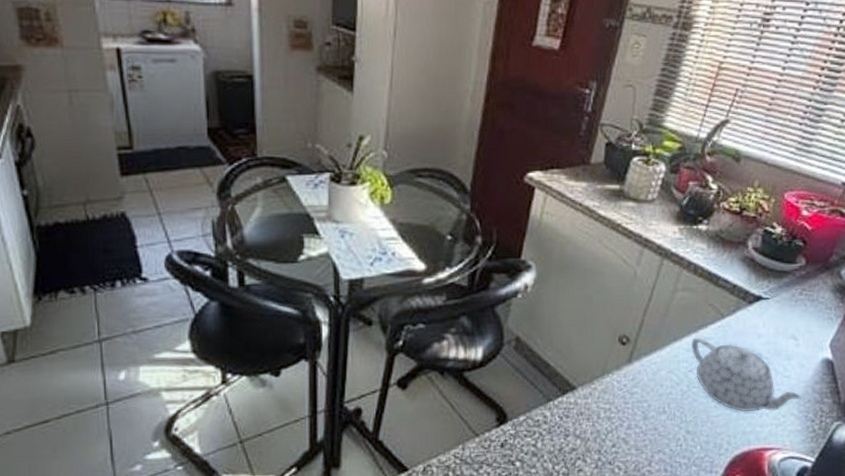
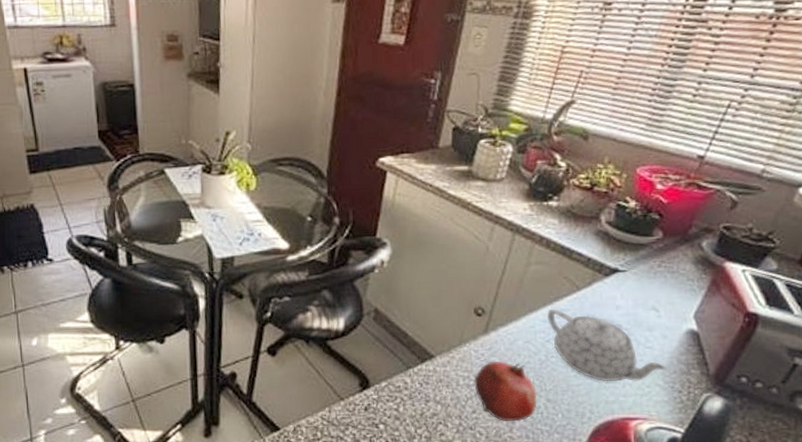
fruit: none [615,391,677,456] -> present [474,360,537,422]

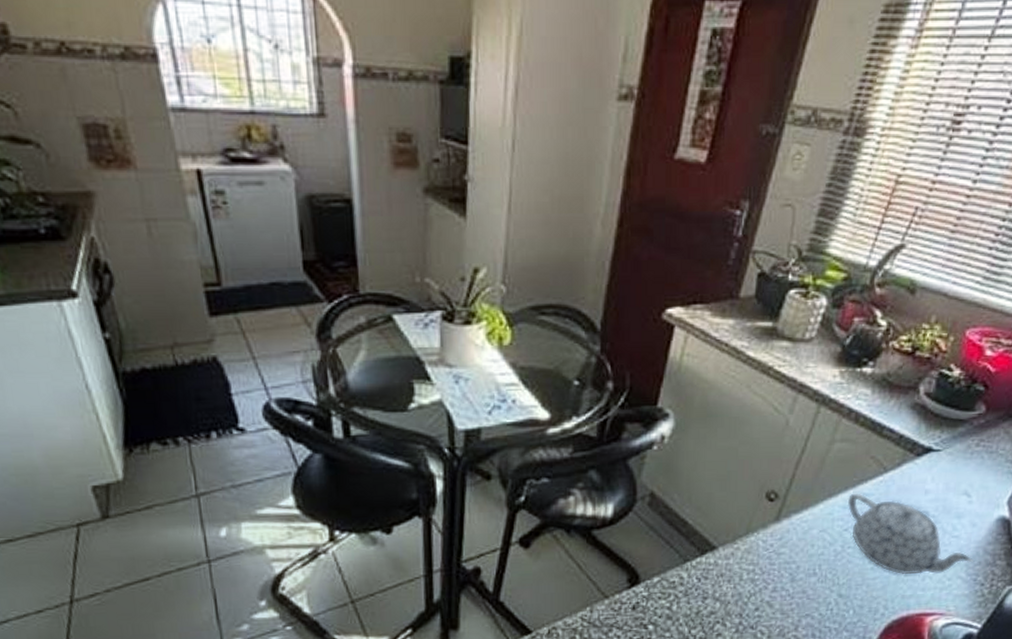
fruit: present [474,360,537,422] -> none [759,552,828,620]

